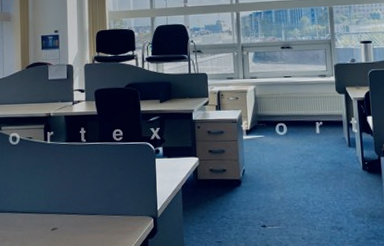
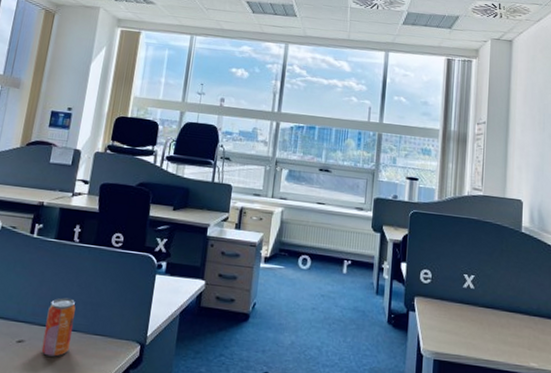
beverage can: none [72,189,96,238] -> present [41,297,76,357]

